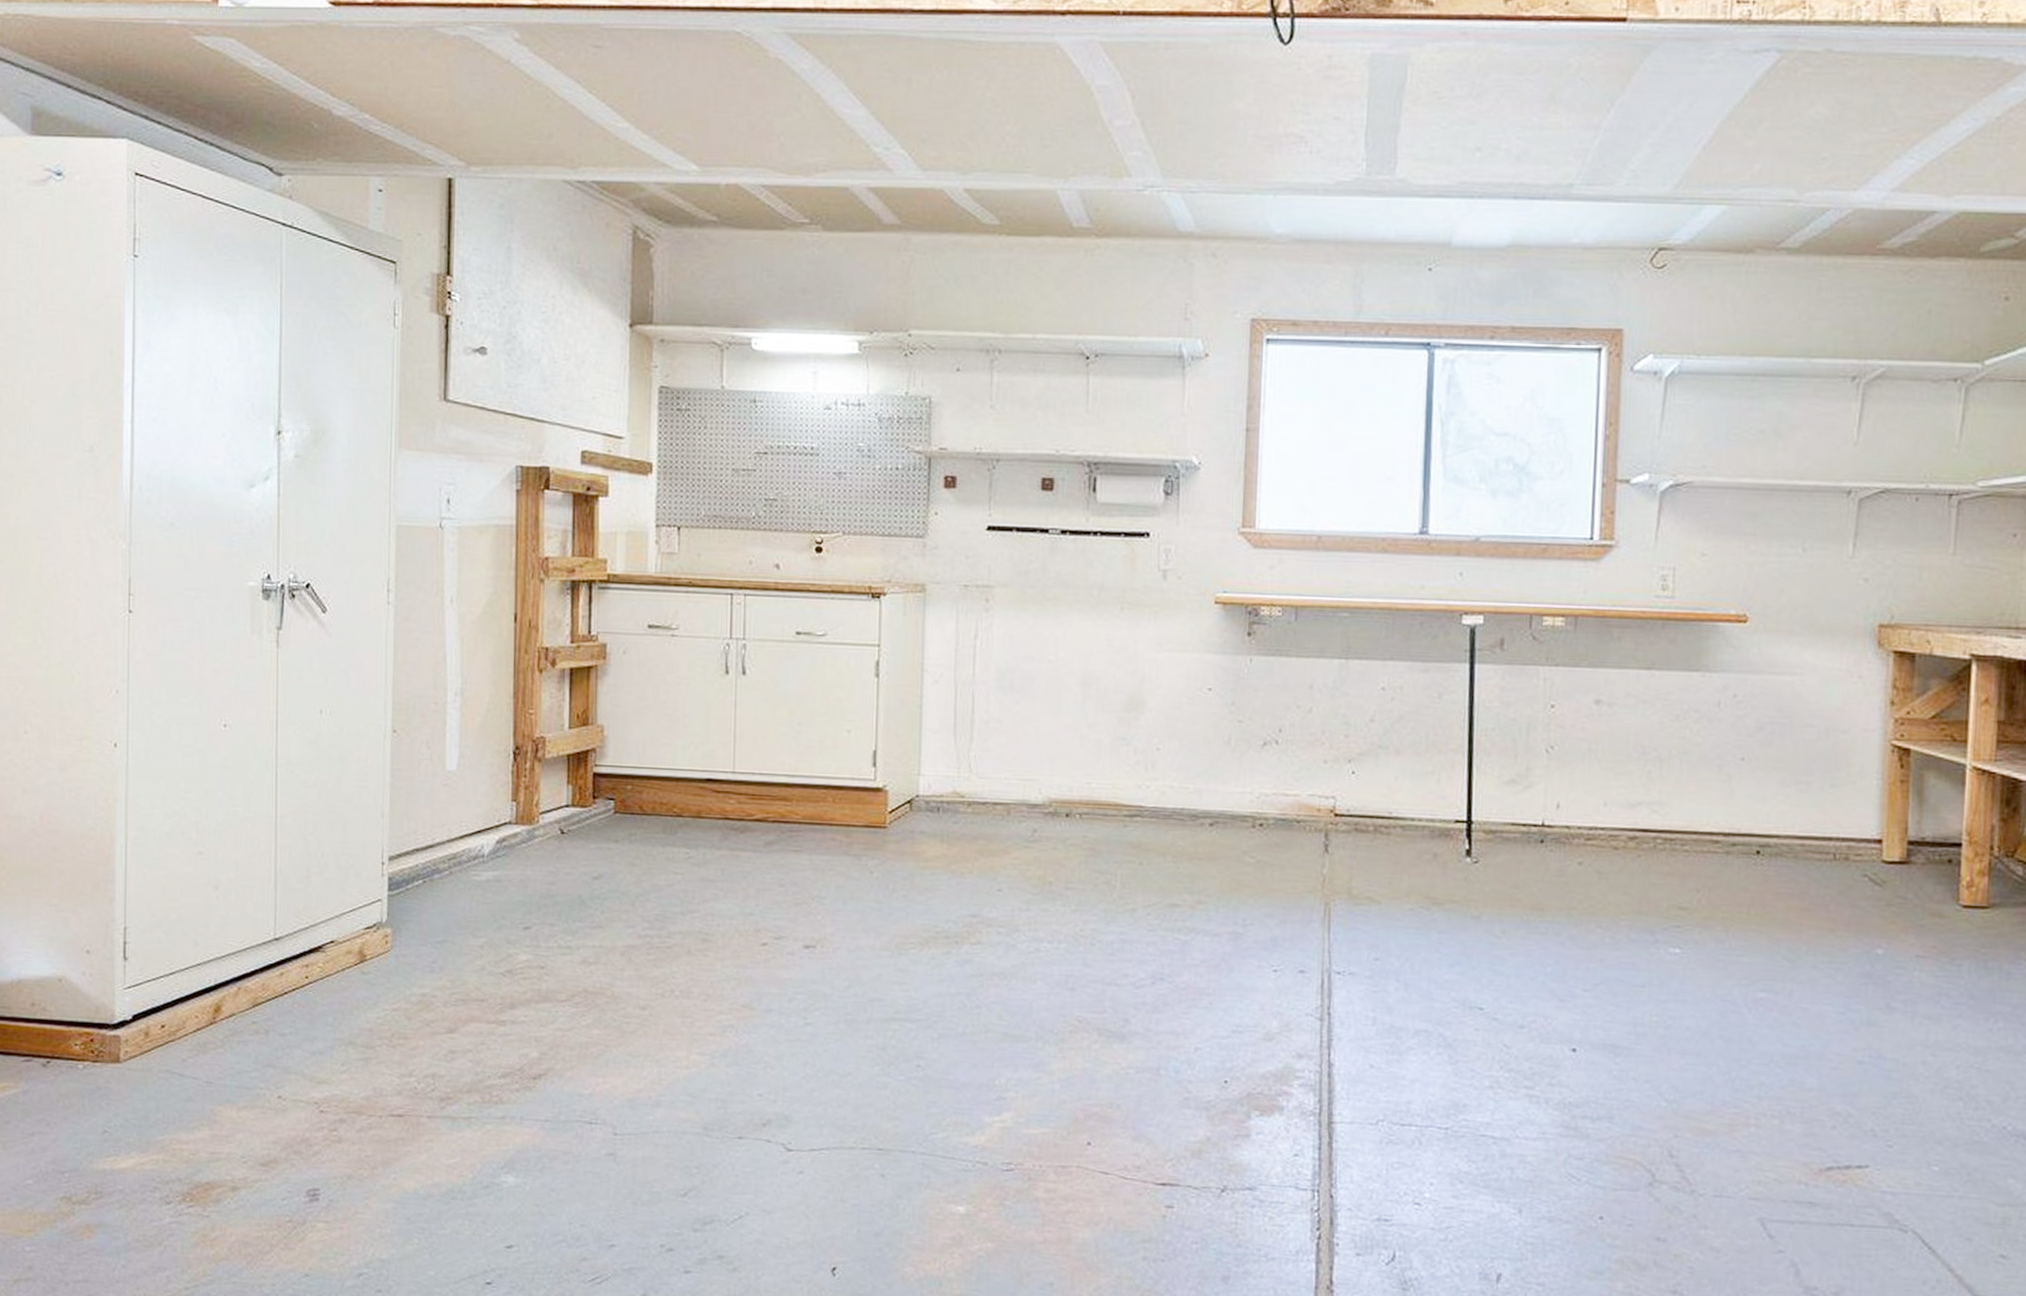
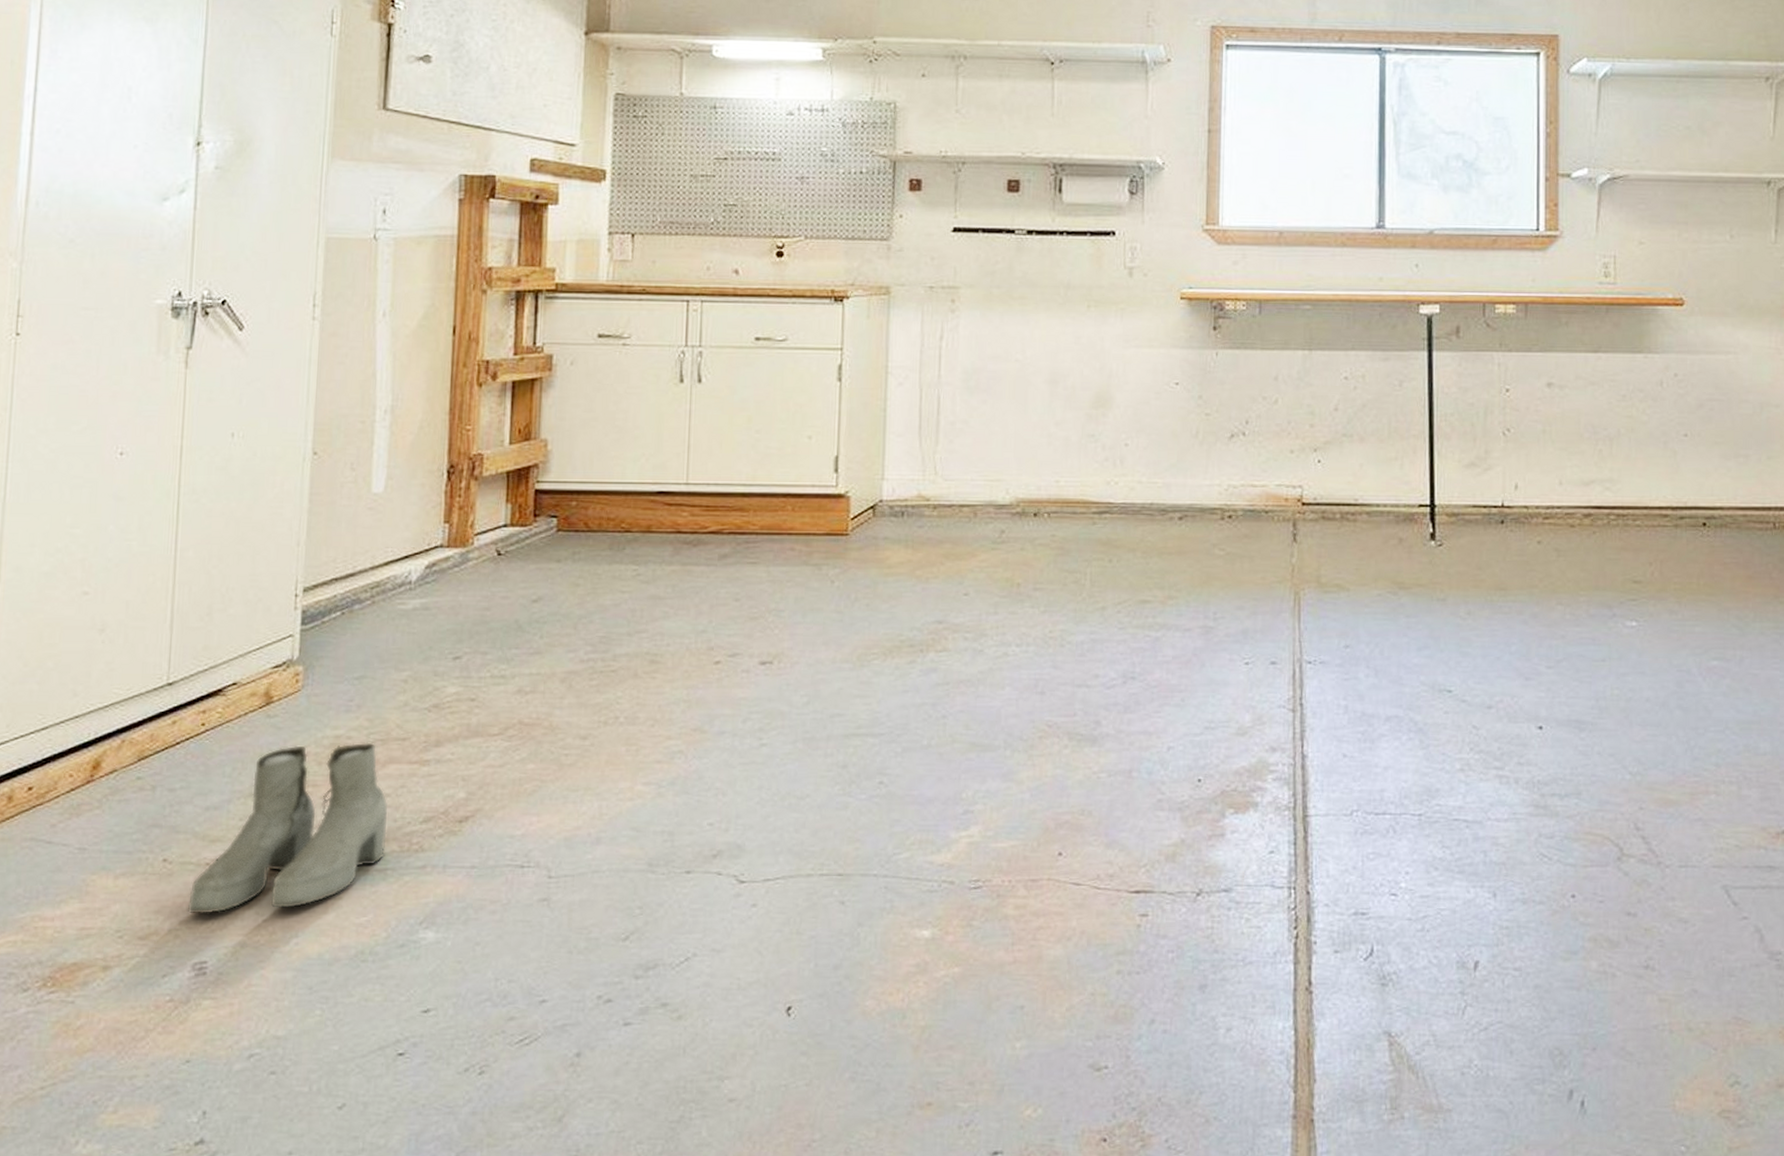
boots: none [300,1001,470,1148] -> present [187,742,388,914]

